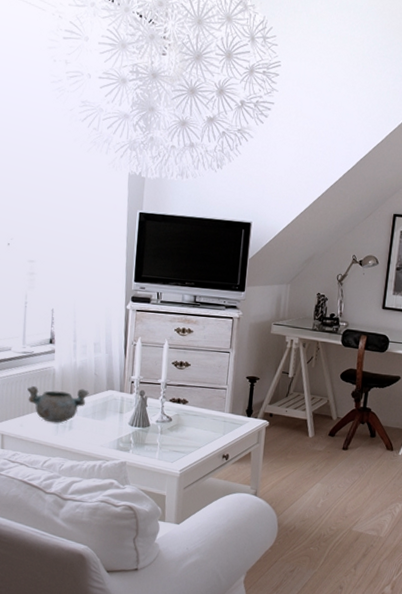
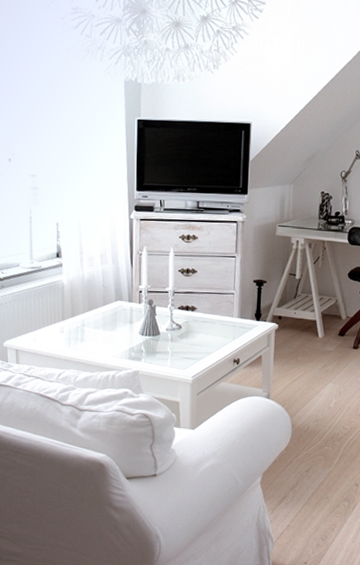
decorative bowl: present [27,385,89,423] -> none [38,300,99,336]

